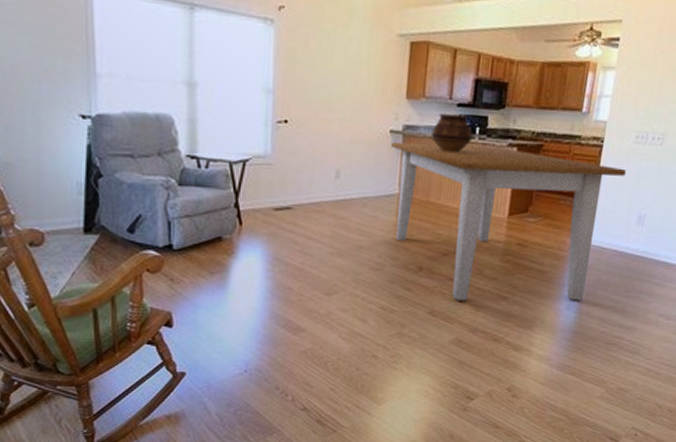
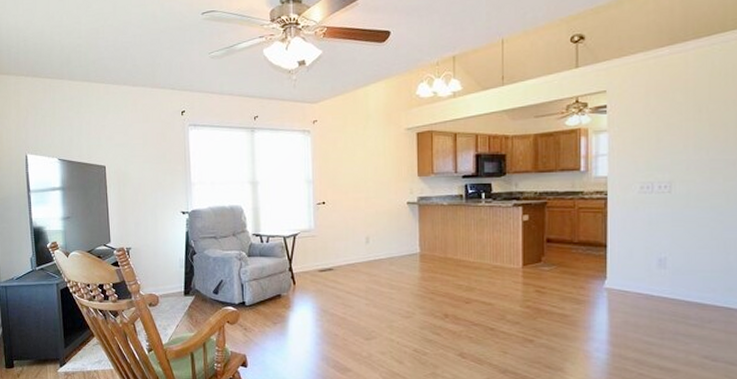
table: present [390,142,626,301] -> none [408,208,636,344]
ceramic pot: present [432,112,472,153] -> none [443,184,479,215]

